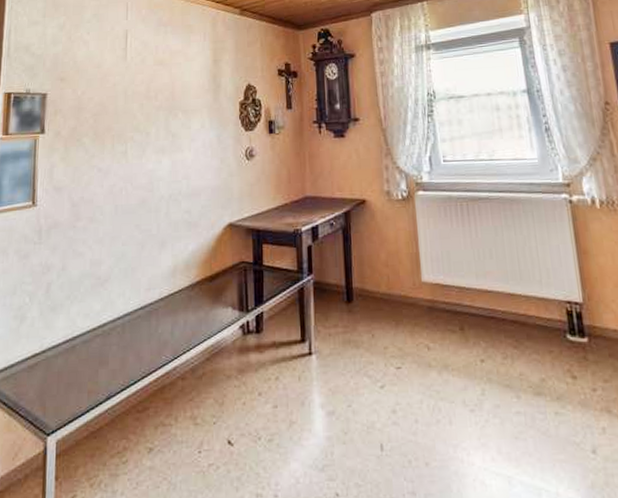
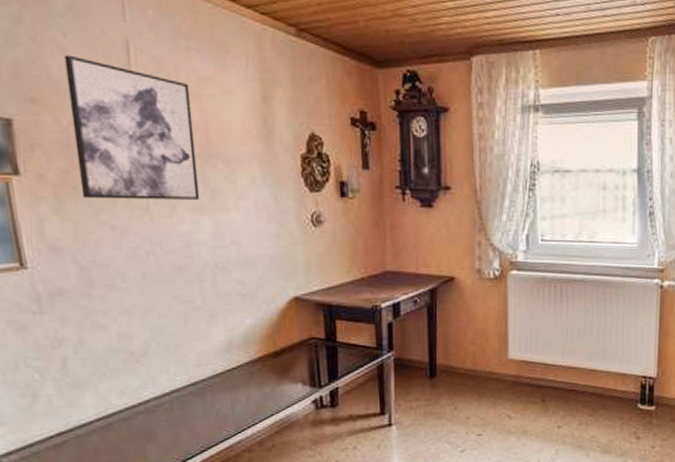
wall art: none [82,46,164,148] -> present [64,55,200,200]

